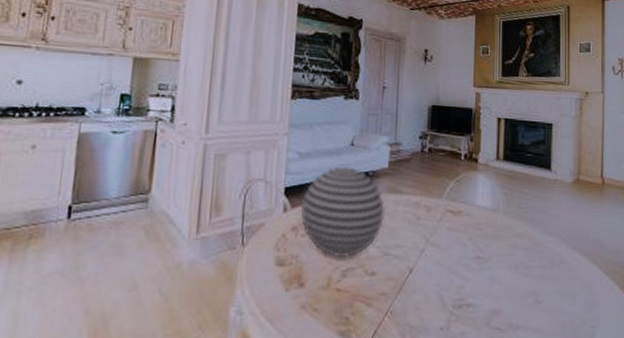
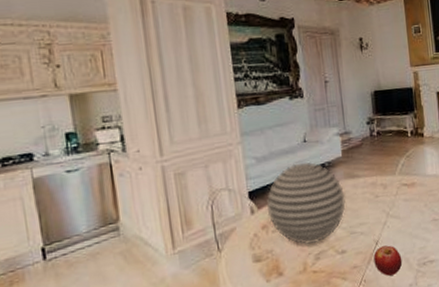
fruit: none [404,276,436,312] -> present [373,245,403,276]

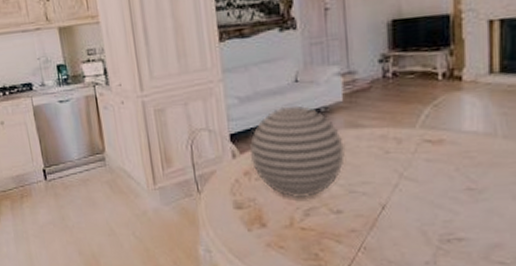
fruit: present [373,245,403,276] -> none [378,212,417,247]

